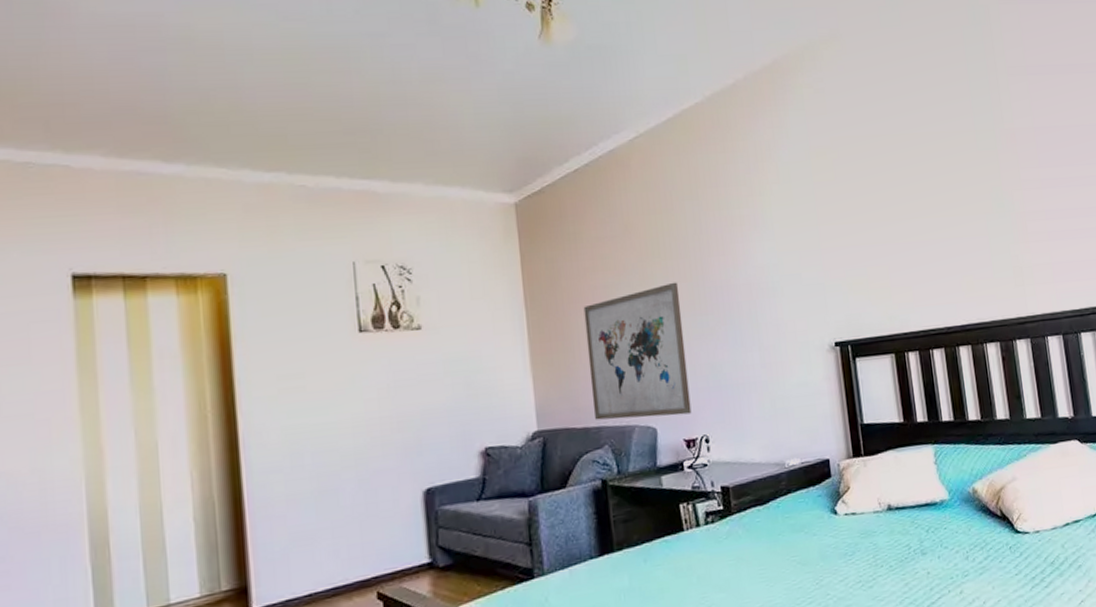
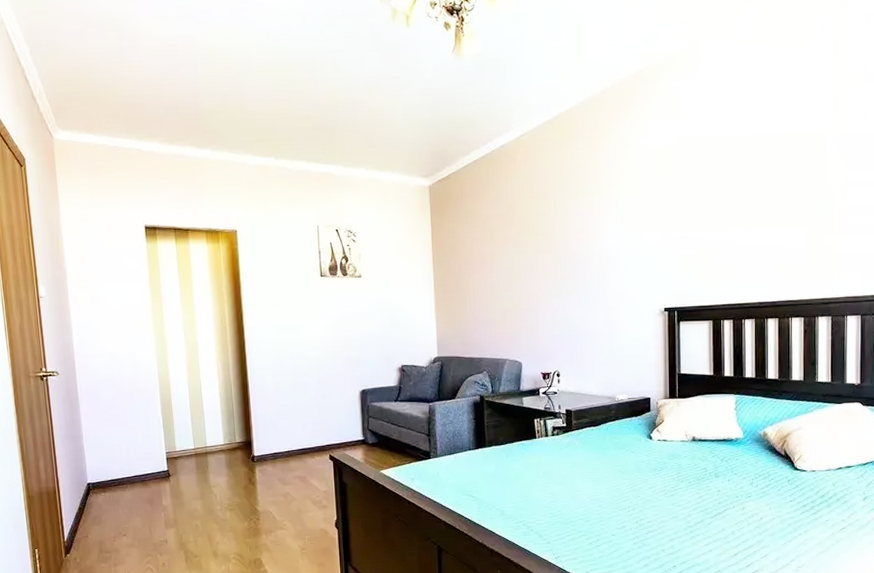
wall art: present [583,282,692,420] -> none [474,253,548,354]

